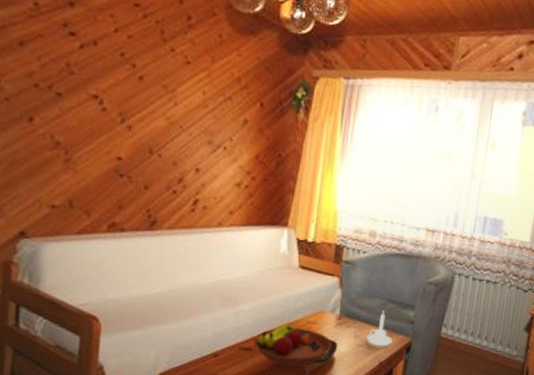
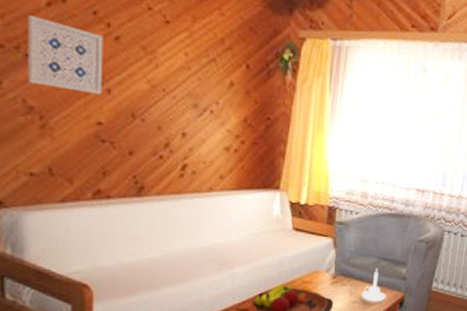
wall art: none [56,57,128,131] -> present [27,15,103,95]

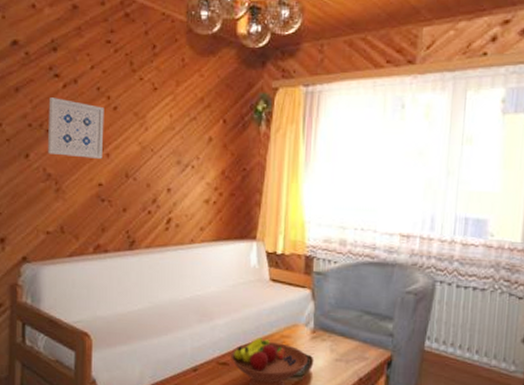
candle holder: present [361,268,386,302] -> none [343,323,372,361]

